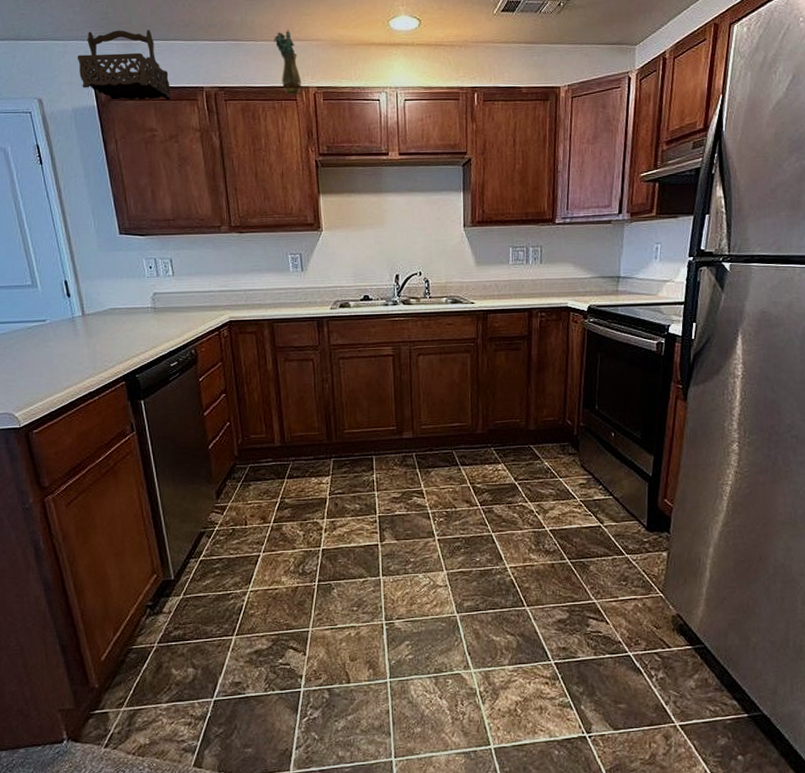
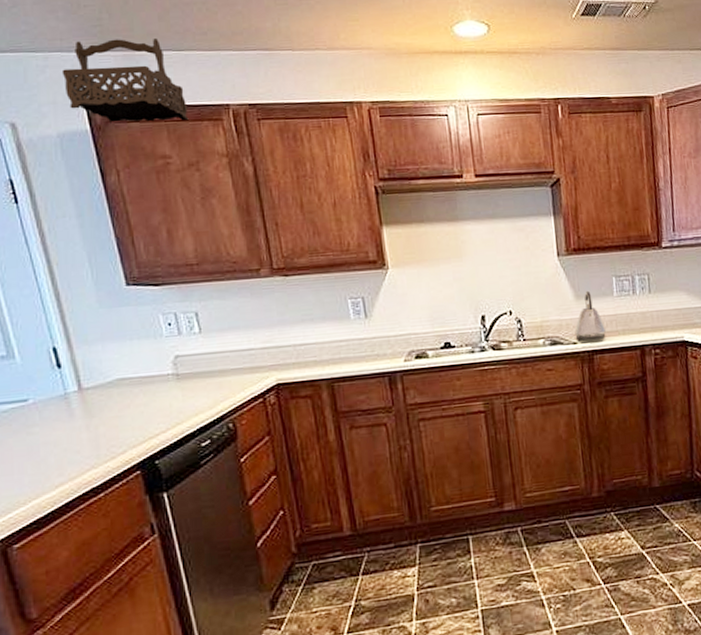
vase: present [274,29,302,96] -> none [315,37,353,113]
kettle: none [473,258,501,304] -> present [574,290,607,344]

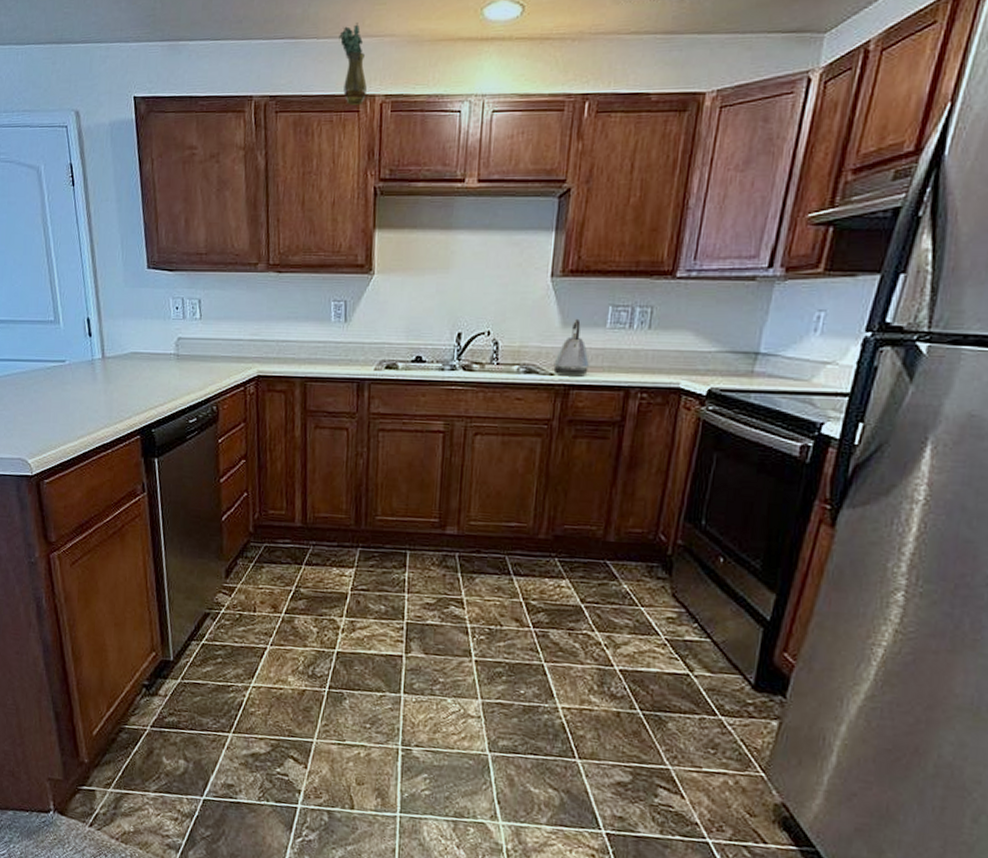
decorative basket: present [61,37,189,124] -> none [118,27,217,114]
vase: none [315,37,353,113] -> present [339,23,368,106]

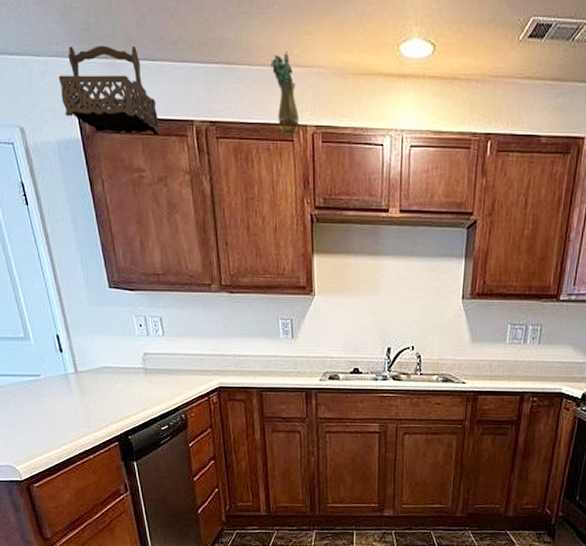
decorative basket: none [118,27,217,114] -> present [58,45,160,135]
kettle: present [553,318,590,377] -> none [465,335,494,384]

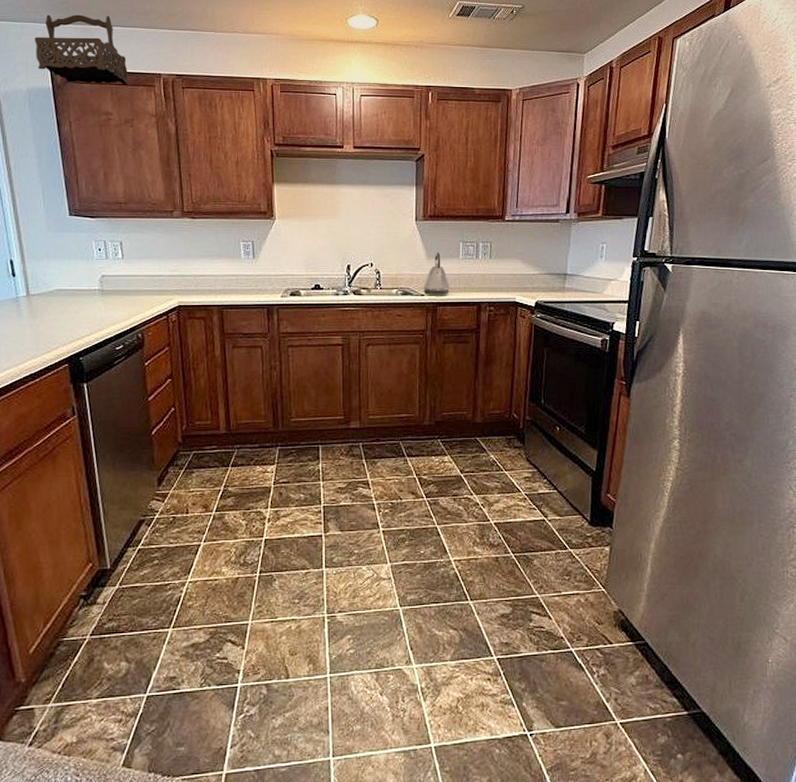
vase: present [271,51,300,136] -> none [233,22,260,86]
kettle: none [465,335,494,384] -> present [423,252,451,296]

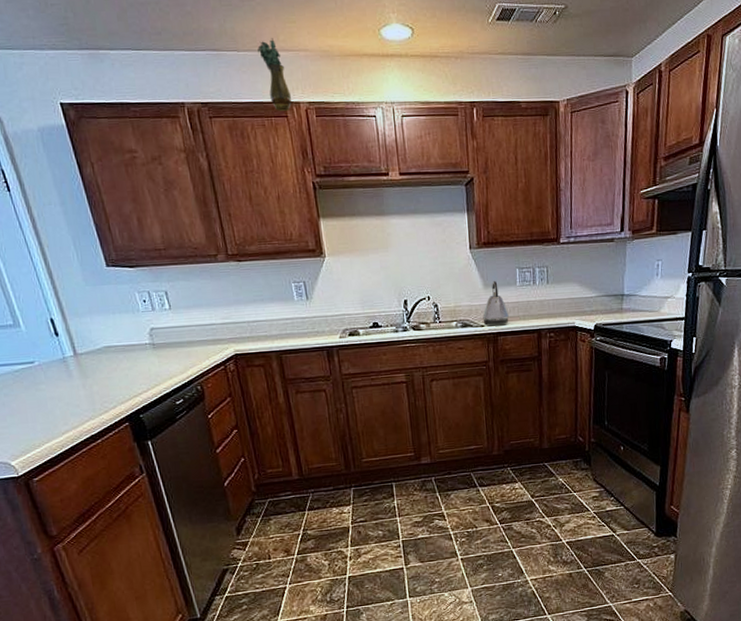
decorative basket: present [34,14,129,85] -> none [36,37,150,119]
vase: none [233,22,260,86] -> present [257,38,292,112]

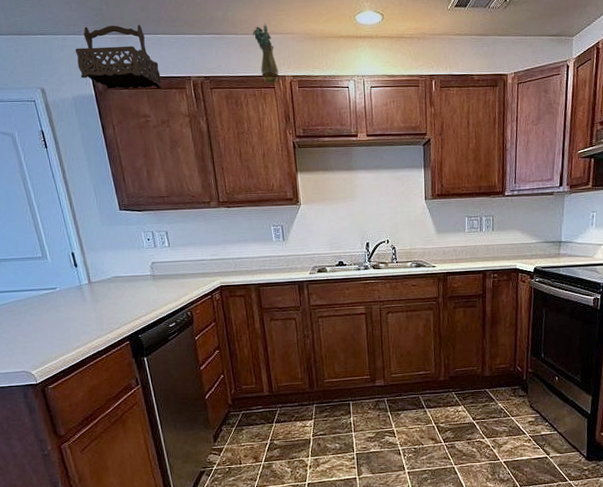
decorative basket: none [36,37,150,119] -> present [75,24,162,90]
kettle: present [482,280,510,327] -> none [434,227,459,267]

